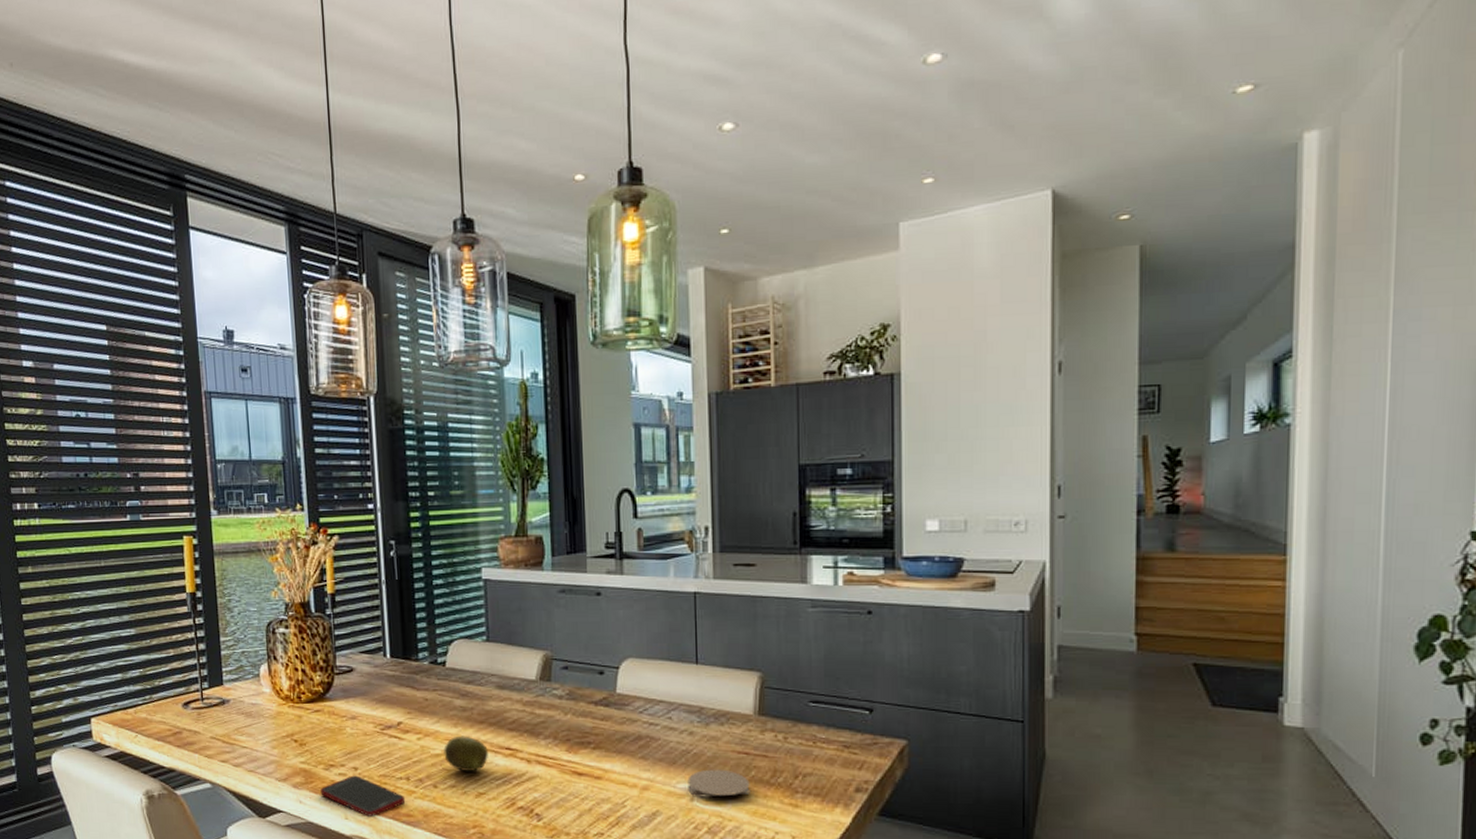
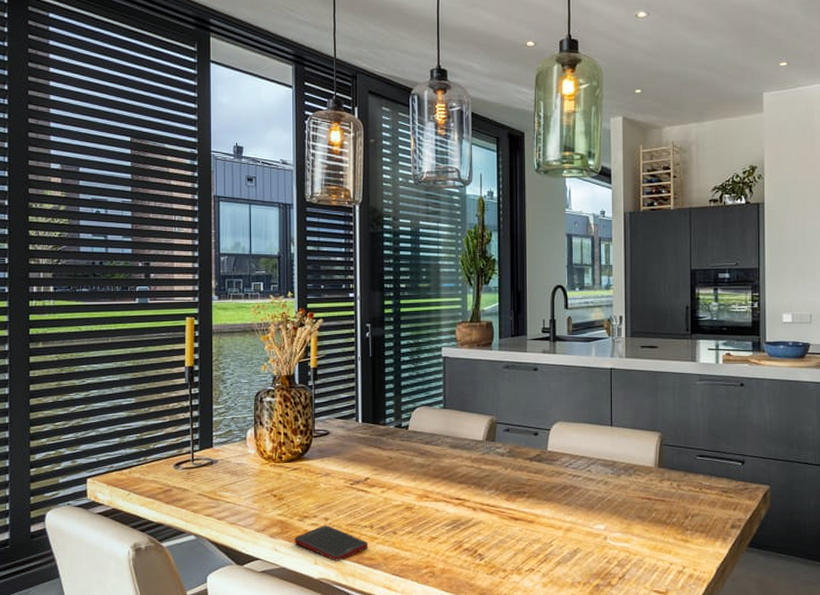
fruit: present [444,735,488,773] -> none [403,488,441,520]
coaster: present [688,769,750,799] -> none [602,512,651,537]

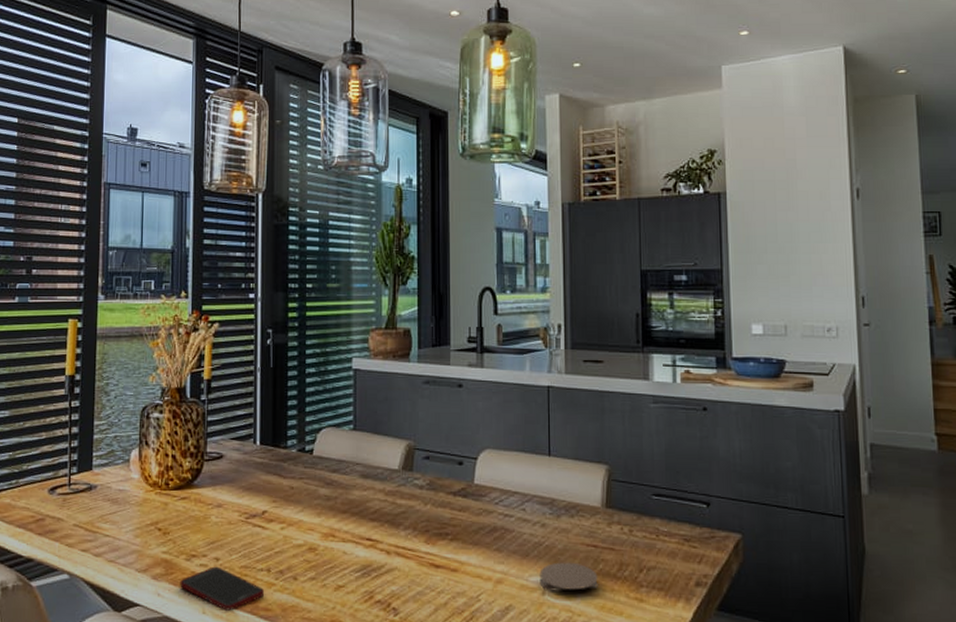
coaster: none [602,512,651,537] -> present [539,562,598,593]

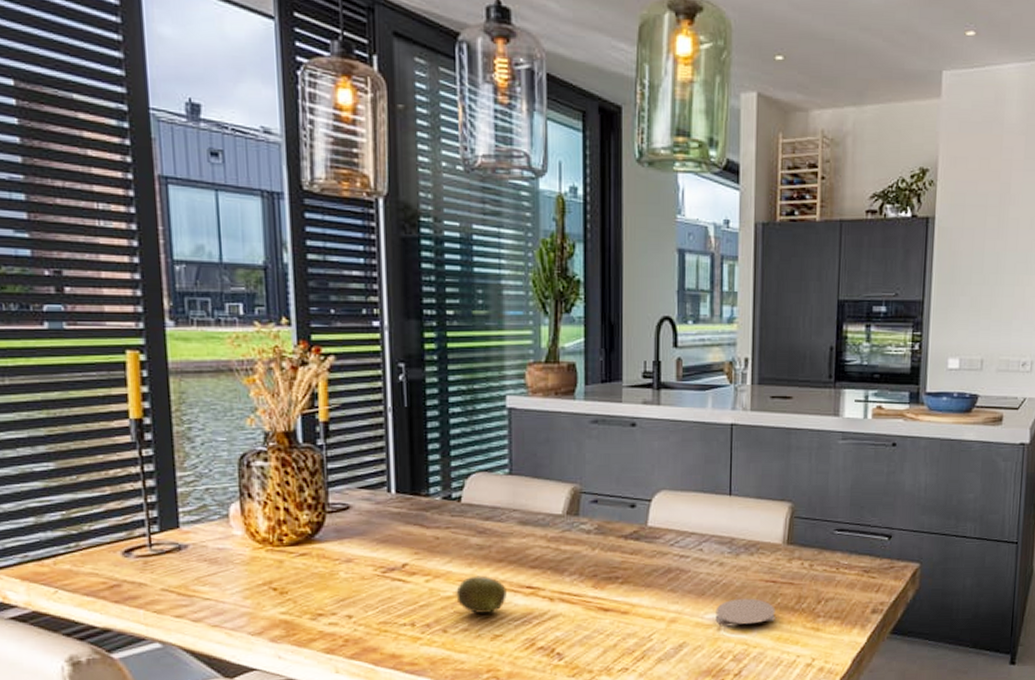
cell phone: present [180,566,265,611] -> none [305,624,410,668]
fruit: none [306,525,349,564] -> present [456,575,507,614]

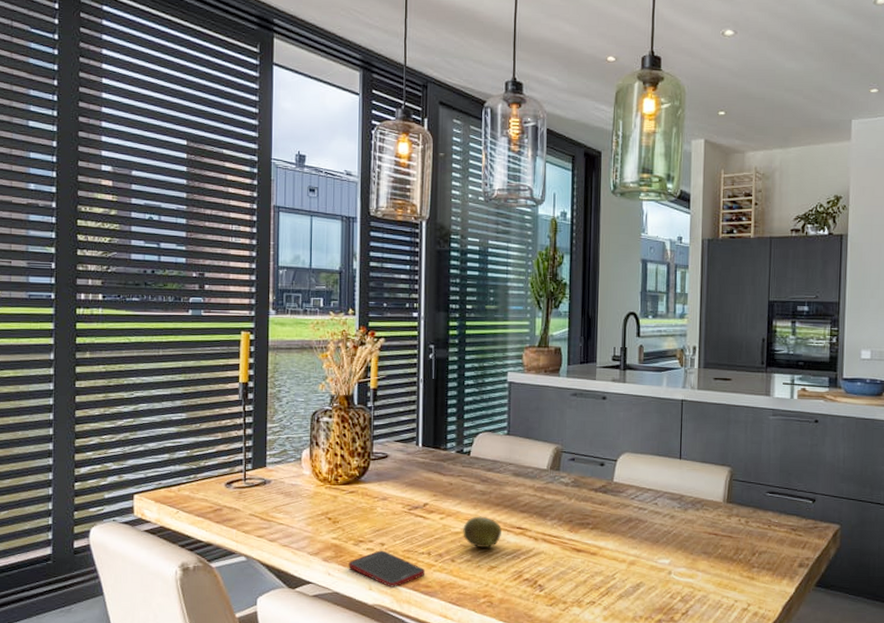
cell phone: none [305,624,410,668] -> present [348,550,426,587]
coaster: present [715,598,776,628] -> none [667,547,717,572]

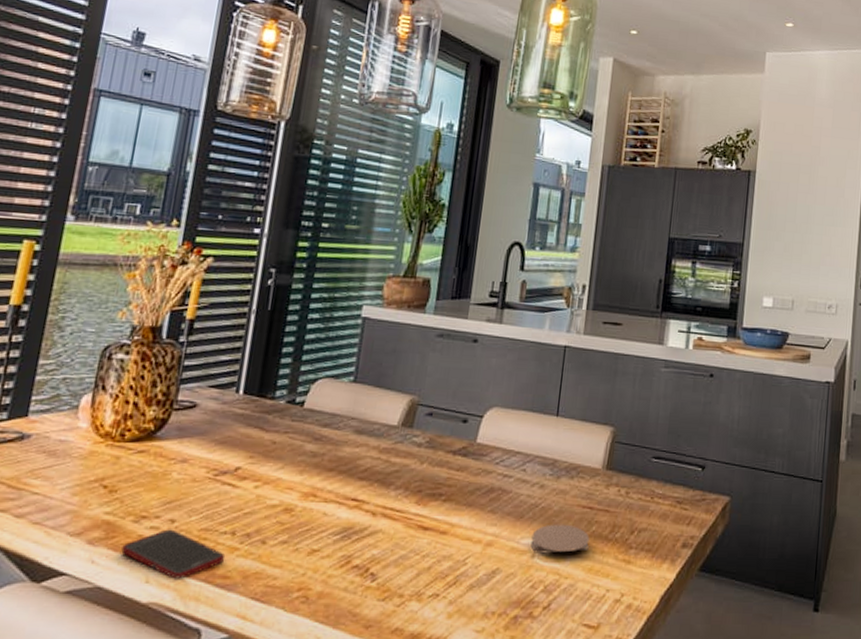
fruit: present [463,516,501,549] -> none [281,484,332,526]
coaster: none [667,547,717,572] -> present [530,524,590,555]

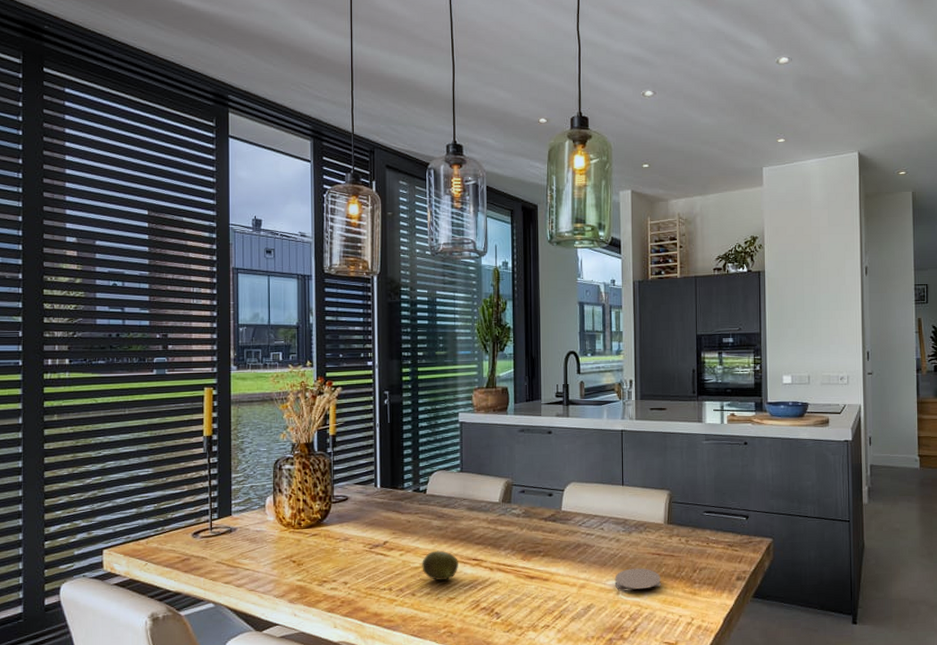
cell phone: present [121,529,226,579] -> none [313,589,388,624]
fruit: none [281,484,332,526] -> present [422,550,458,581]

